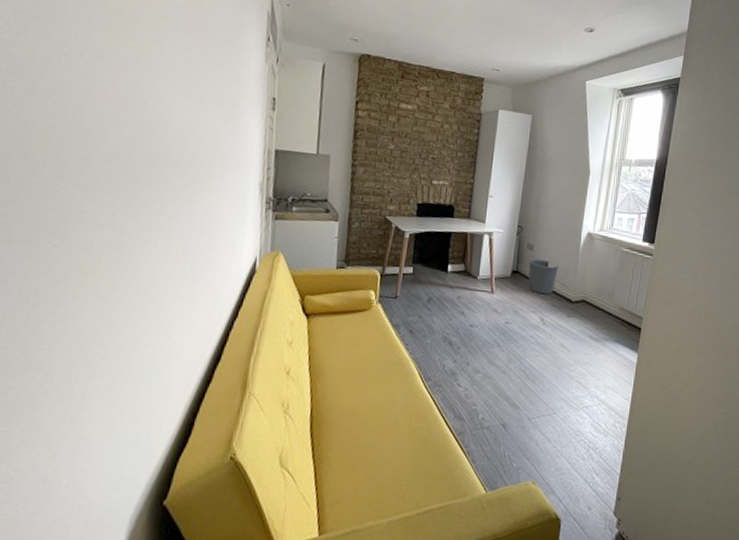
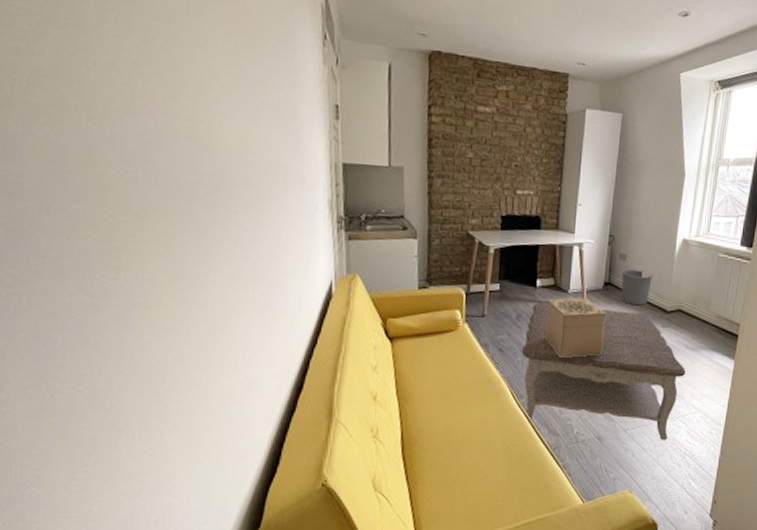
coffee table: none [430,287,591,431] -> present [521,303,687,440]
decorative box: none [453,284,513,343] -> present [544,298,606,359]

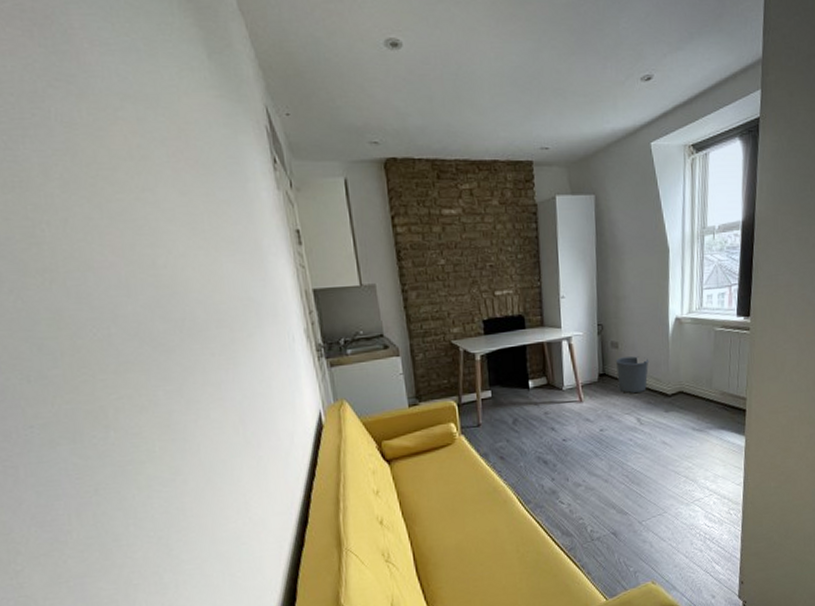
coffee table: present [521,303,687,440] -> none [522,400,696,527]
decorative box: present [544,298,606,359] -> none [542,393,607,458]

